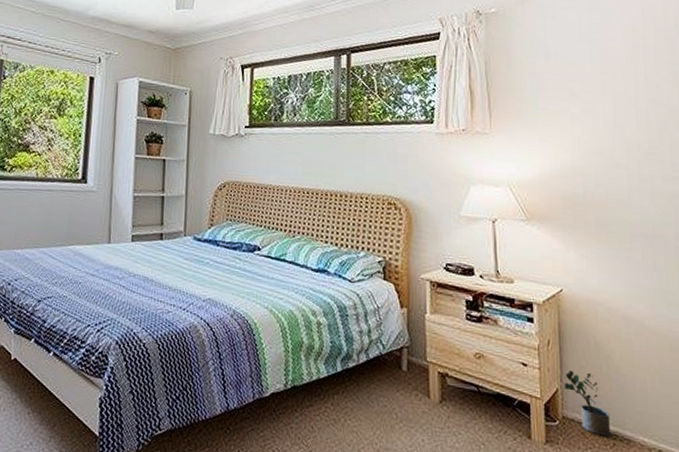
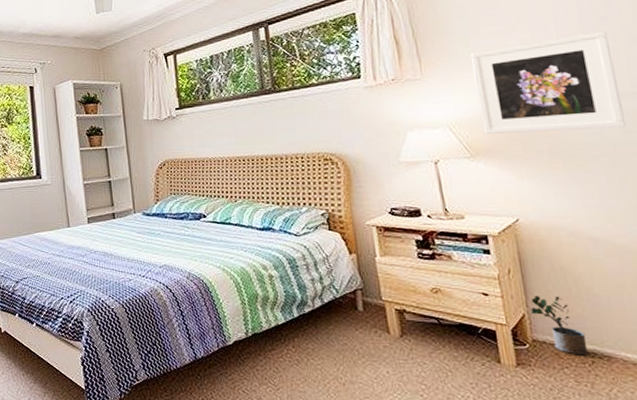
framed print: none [536,112,665,209] -> present [470,31,627,134]

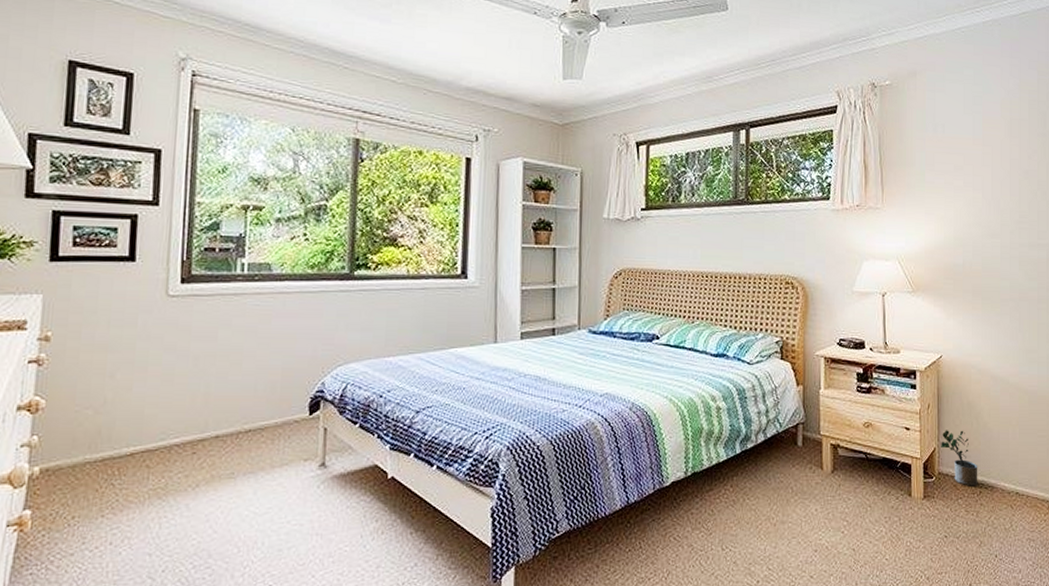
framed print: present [470,31,627,134] -> none [924,184,1030,275]

